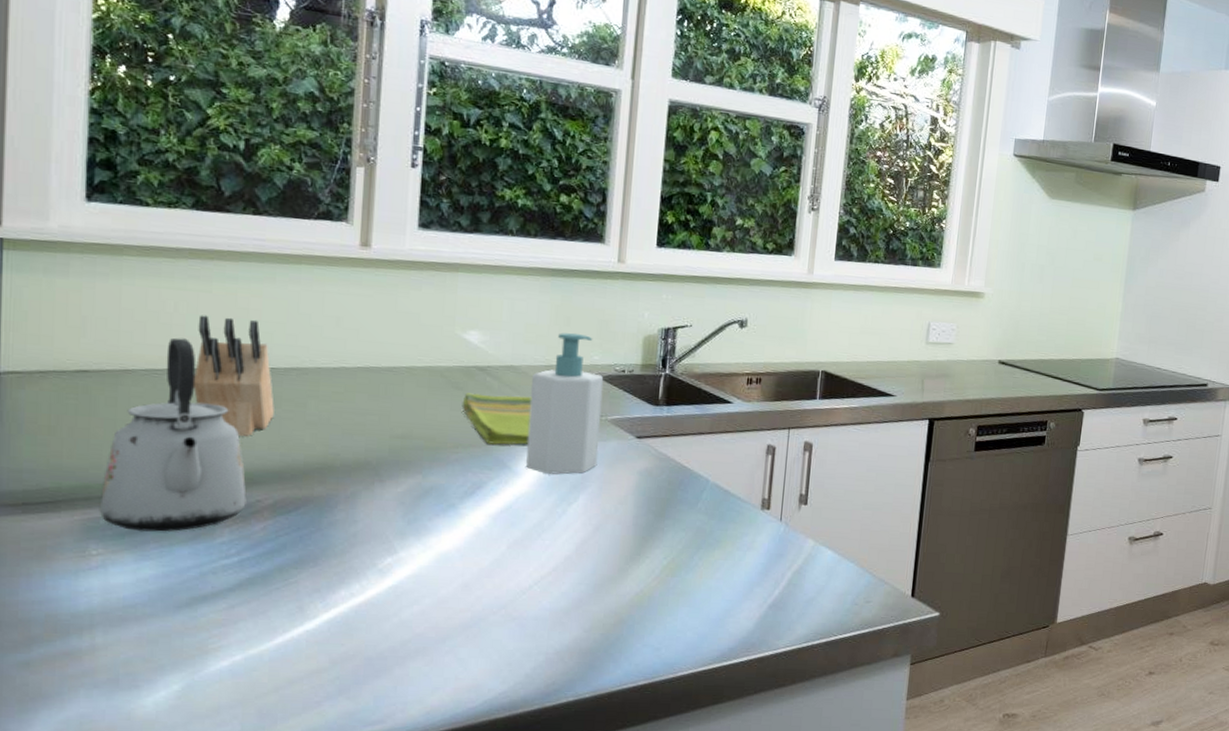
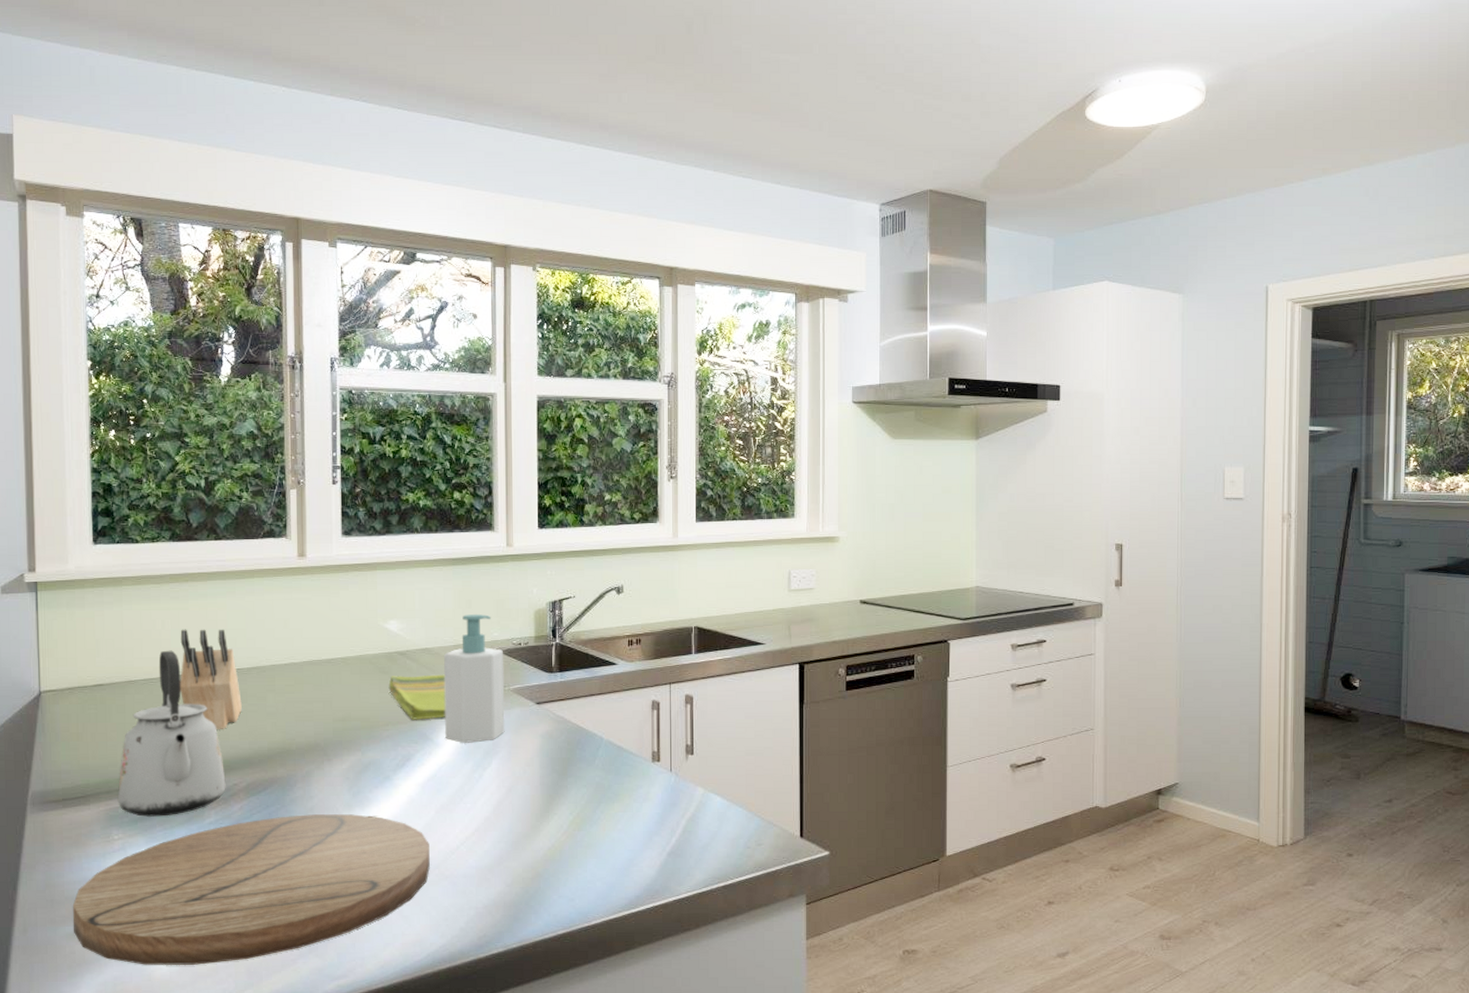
cutting board: none [27,540,497,705] -> present [72,814,430,966]

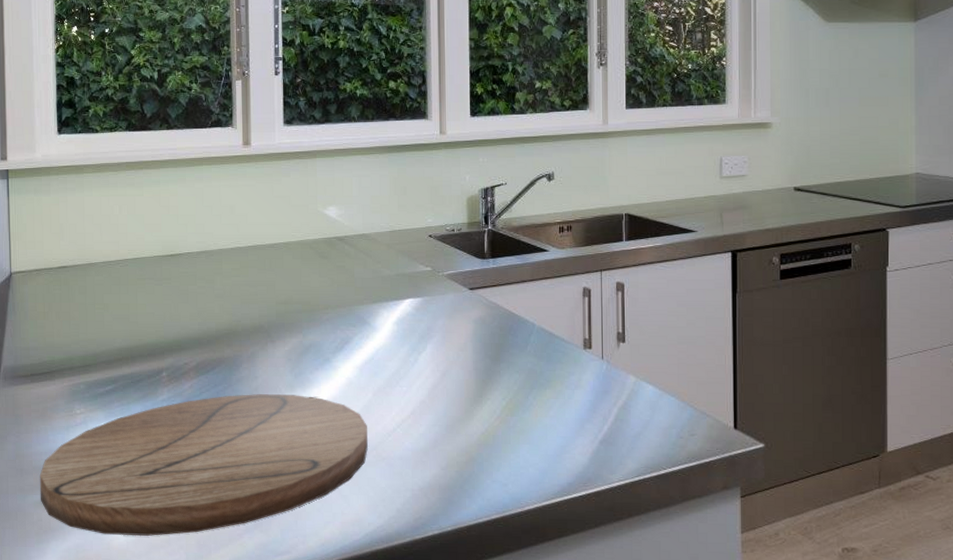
kettle: present [117,650,226,817] -> none [79,234,177,393]
knife block: present [180,629,242,730] -> none [136,214,192,311]
dish towel: present [388,674,446,720] -> none [328,259,383,304]
soap bottle: present [444,614,505,743] -> none [380,201,439,327]

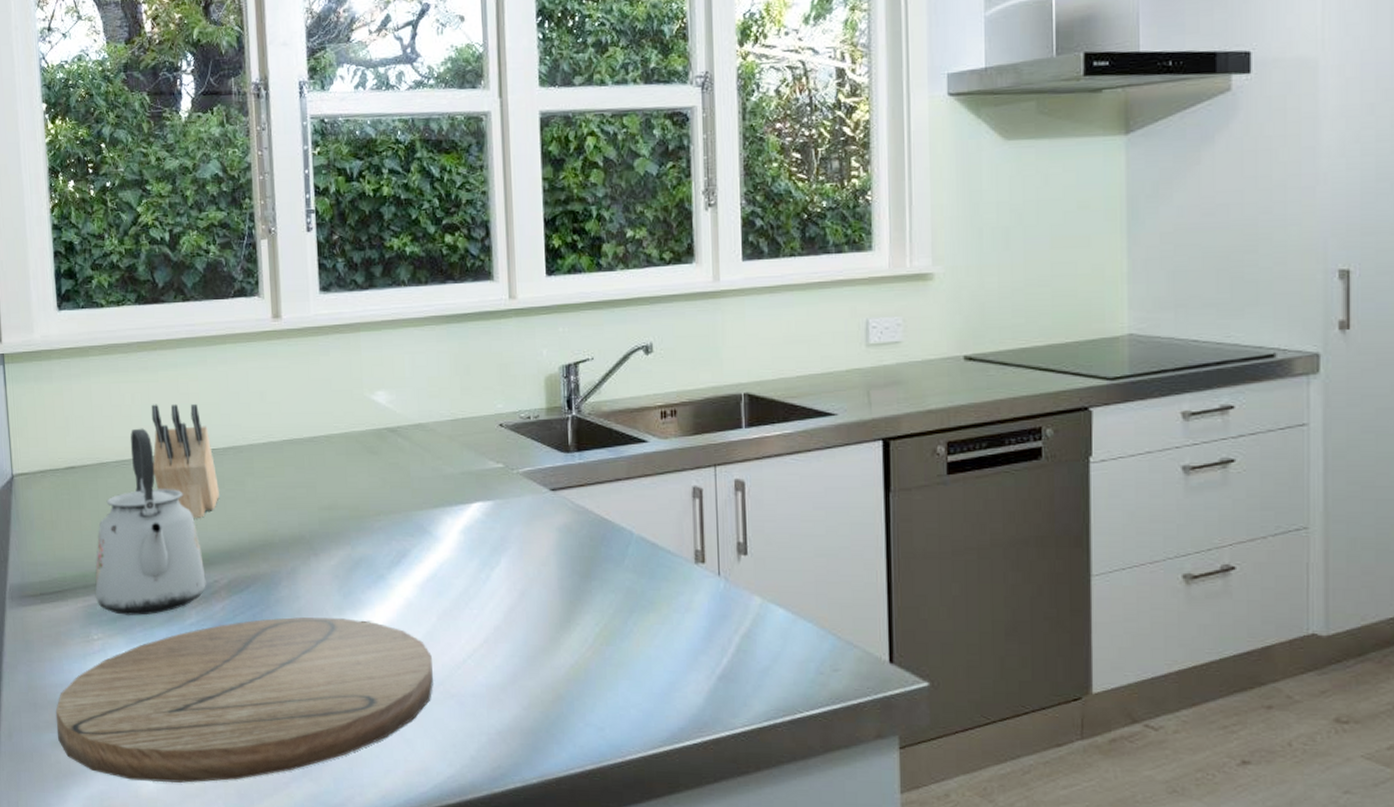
kettle: none [79,234,177,393] -> present [95,428,206,616]
knife block: none [136,214,192,311] -> present [151,403,219,519]

